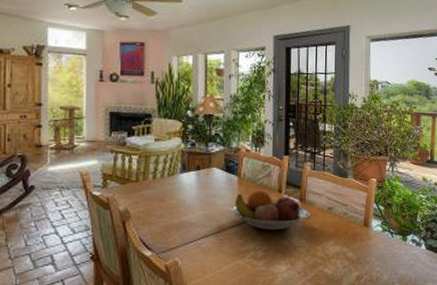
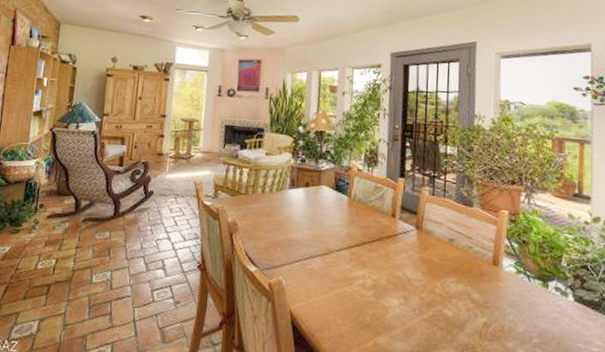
fruit bowl: present [231,191,310,231] -> none [339,213,428,259]

